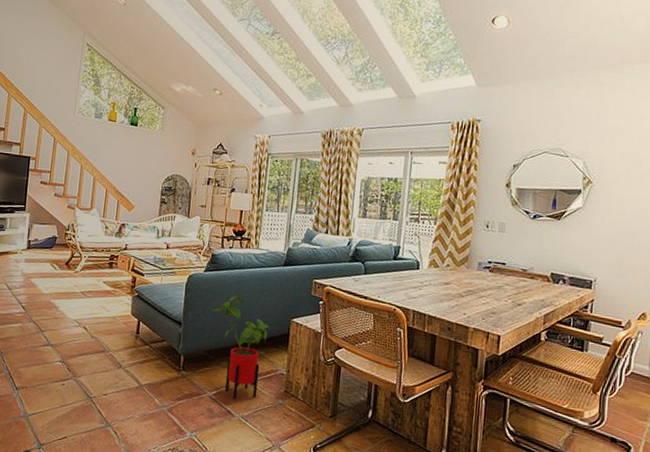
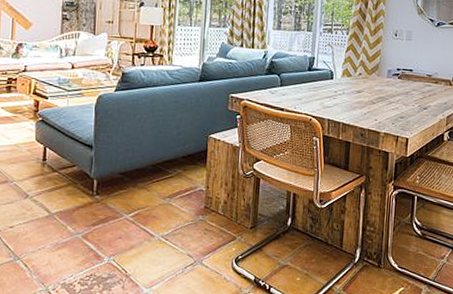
house plant: present [213,296,269,400] -> none [126,115,186,220]

